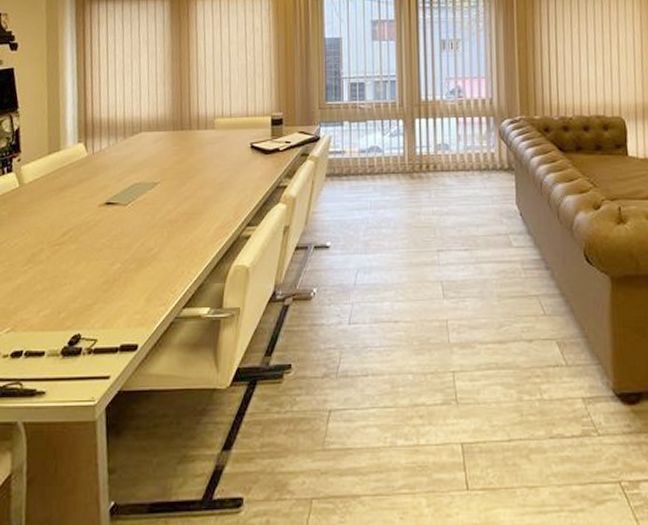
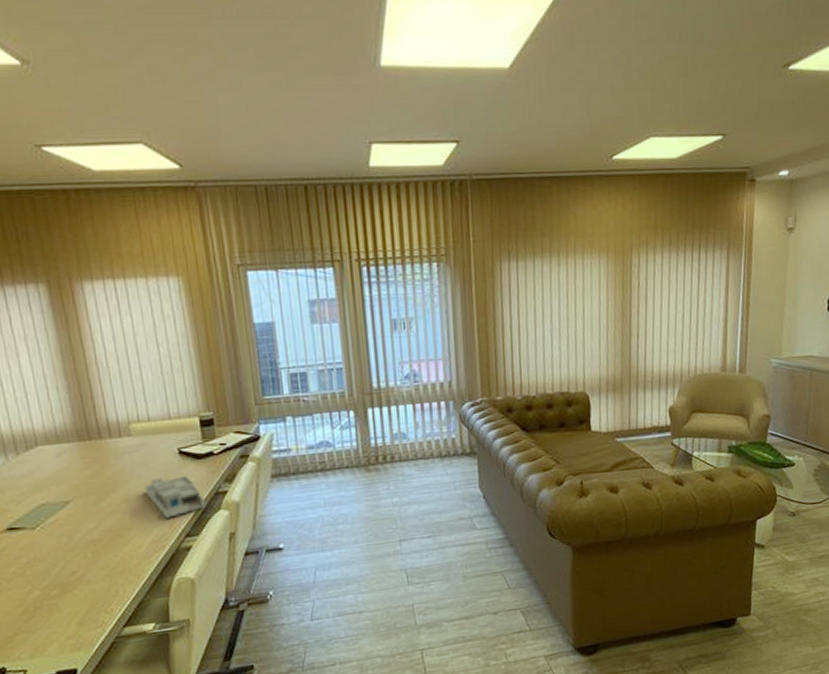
desk organizer: none [218,168,267,206] -> present [144,475,205,518]

